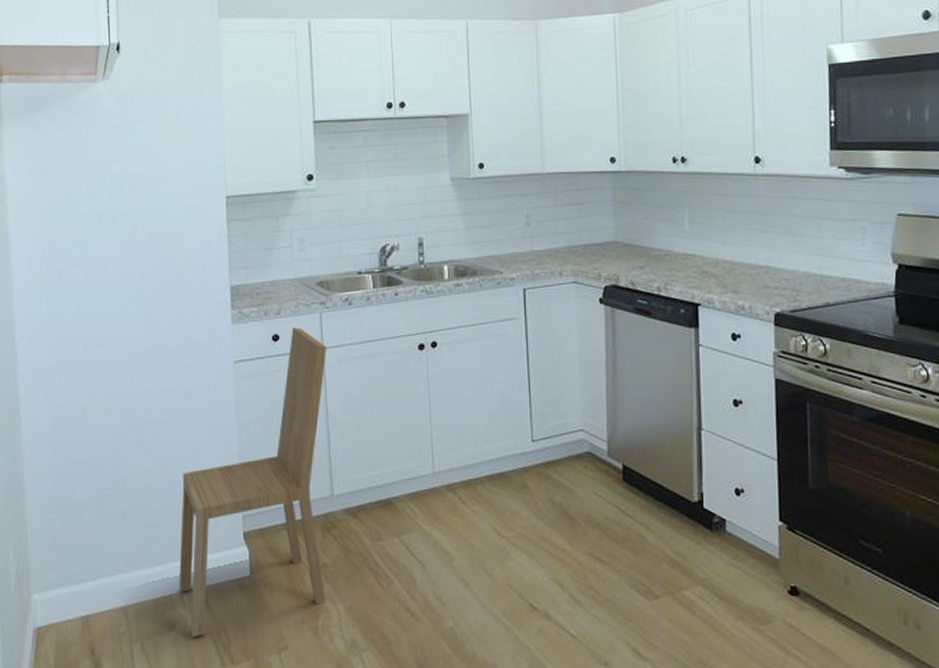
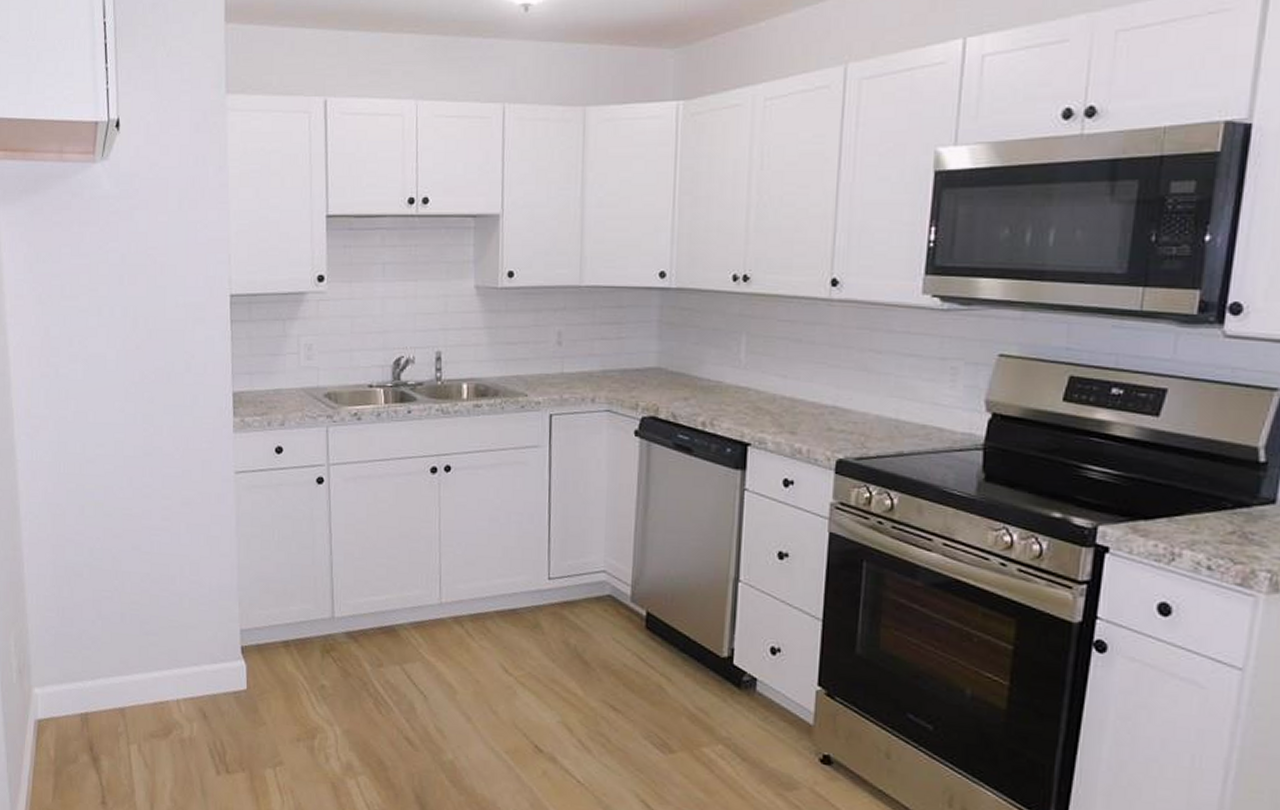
dining chair: present [179,327,327,637] -> none [175,440,333,744]

